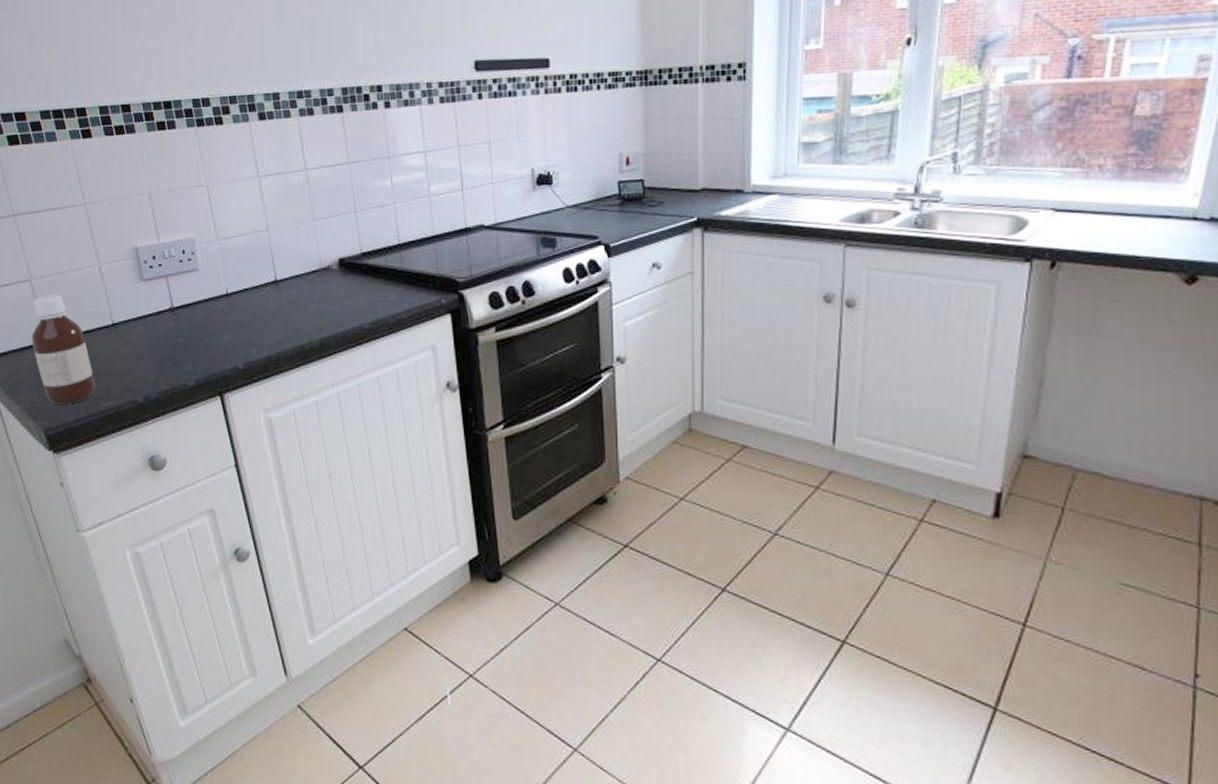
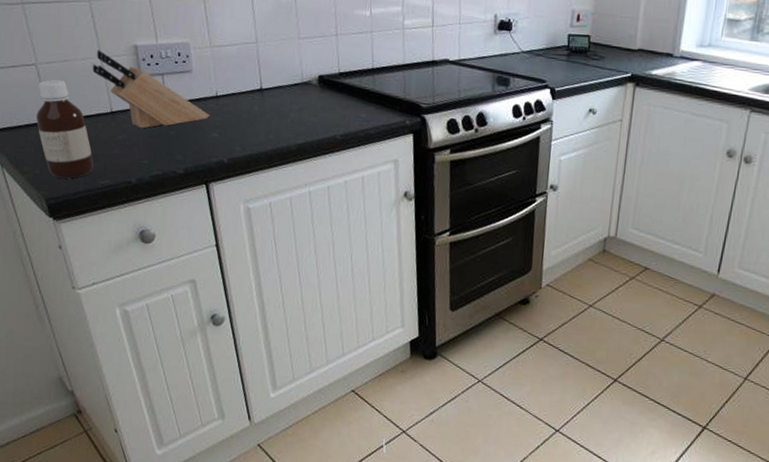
knife block: none [90,257,221,339] -> present [92,50,210,129]

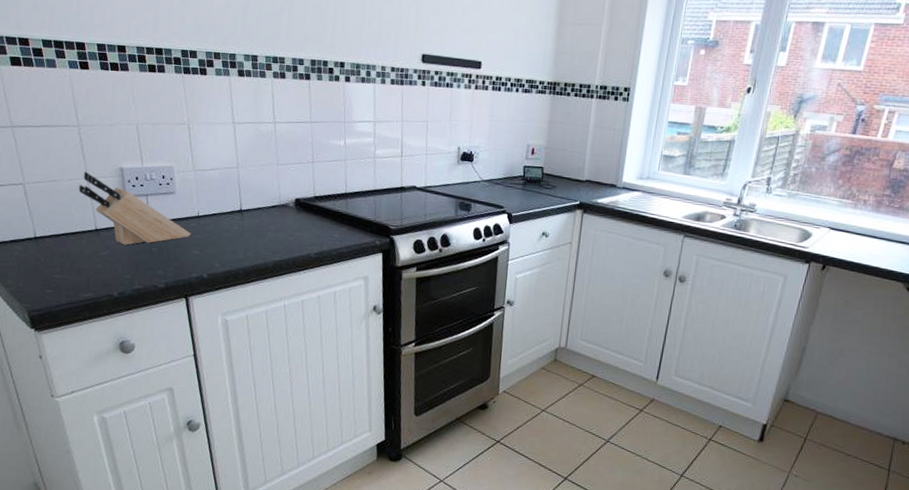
bottle: present [36,79,94,179] -> none [21,198,77,292]

